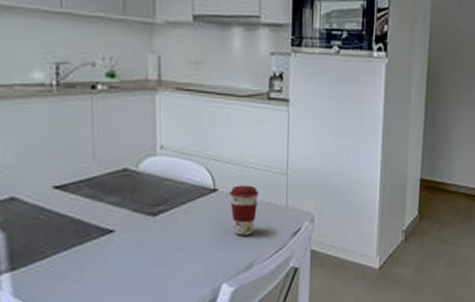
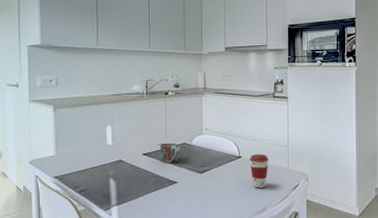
mug: none [81,168,119,200] -> present [158,143,180,162]

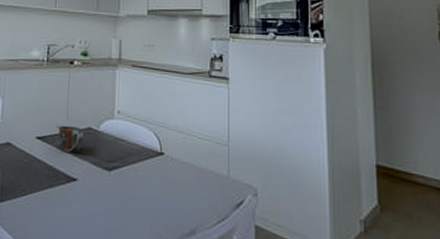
coffee cup: present [249,154,269,188] -> none [174,151,202,201]

